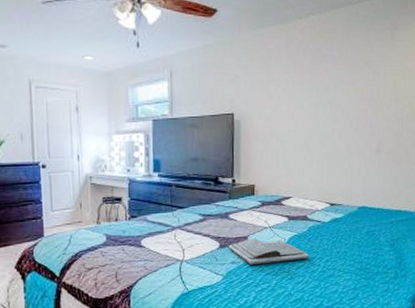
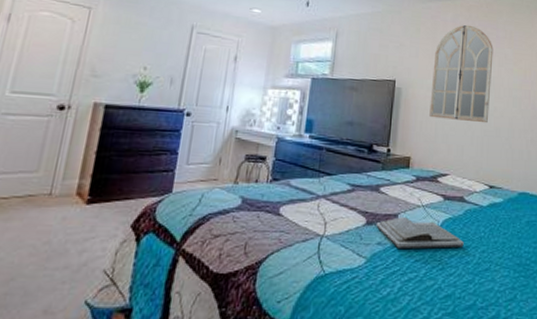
home mirror: none [269,48,329,146] -> present [429,25,493,124]

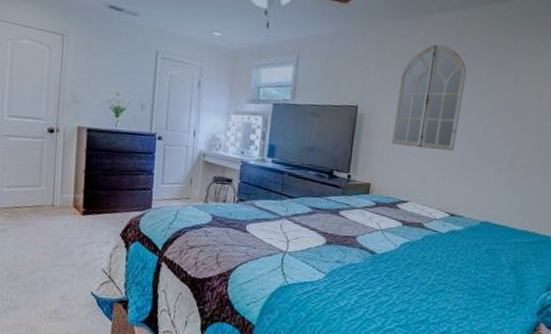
book: present [376,217,464,248] -> none [335,239,420,270]

